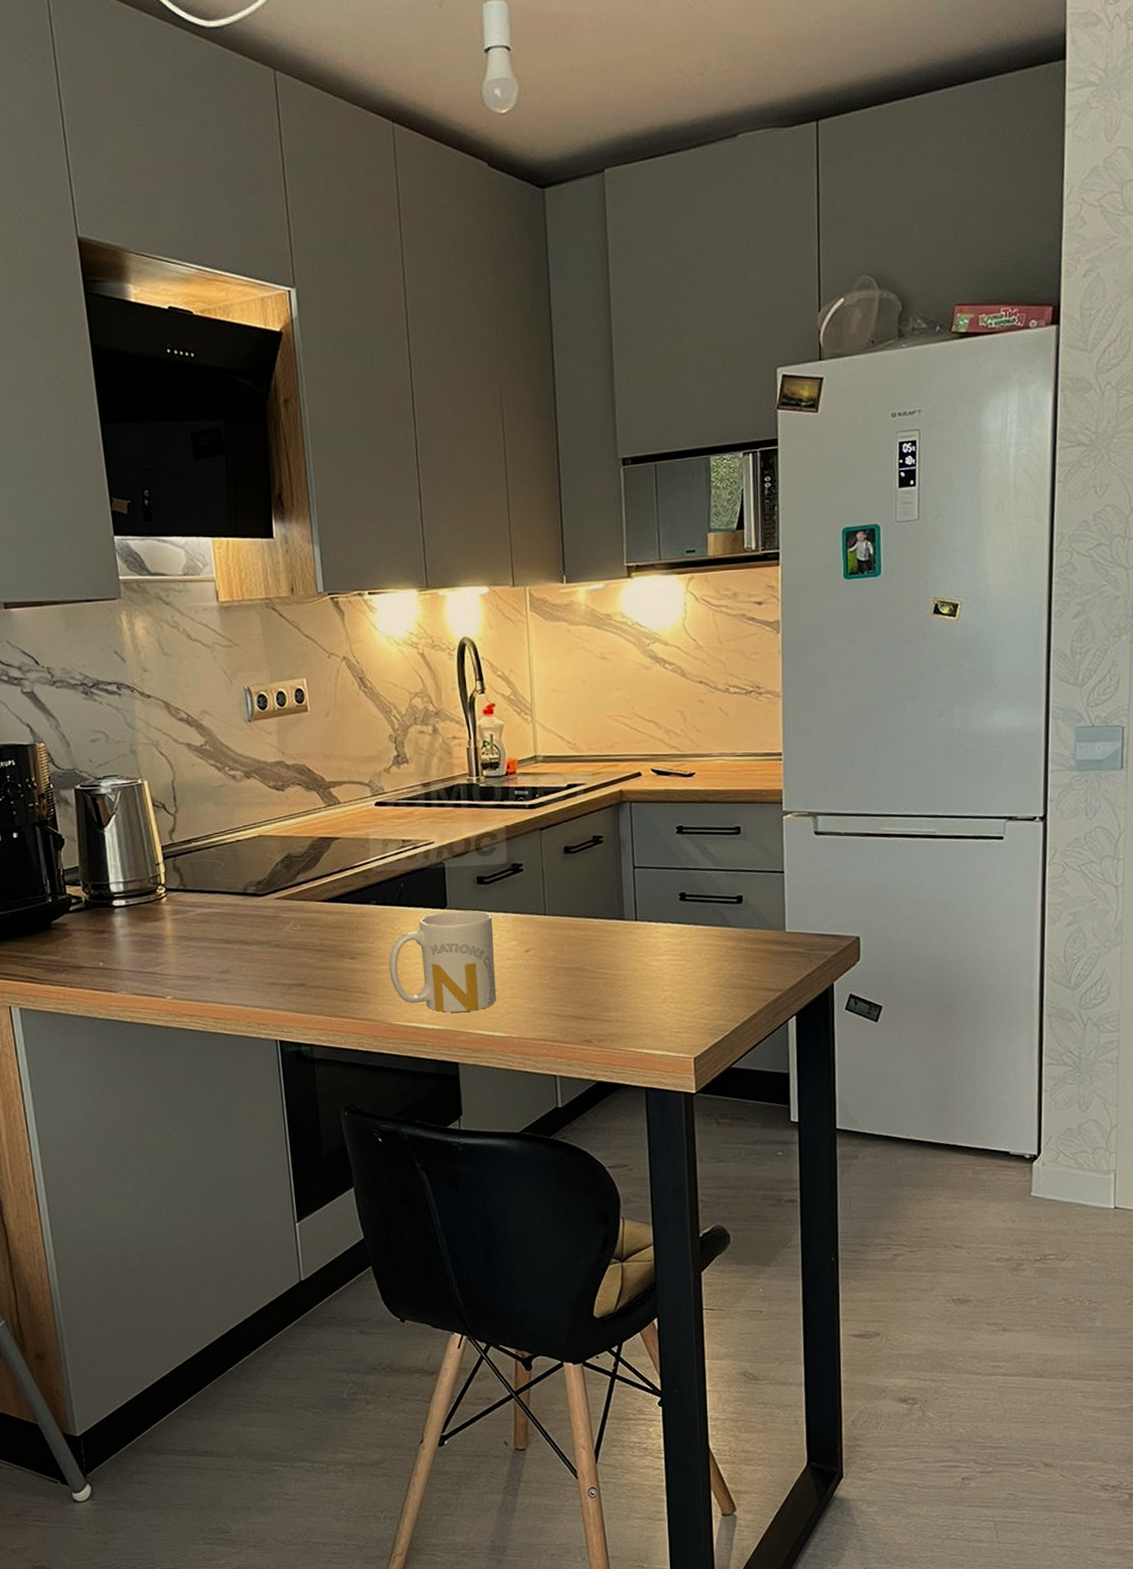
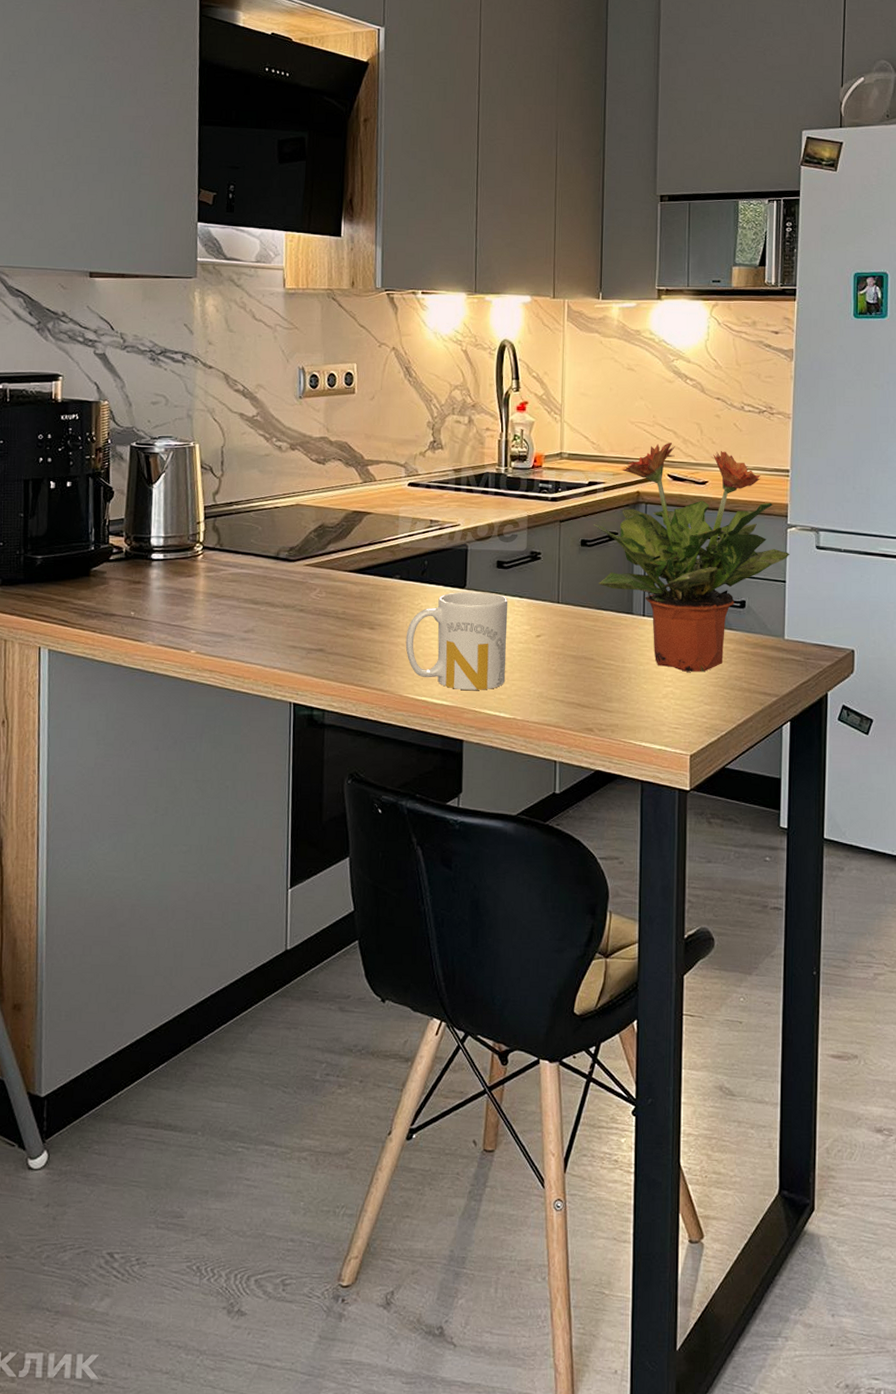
potted plant: none [575,735,788,974] -> present [593,443,791,672]

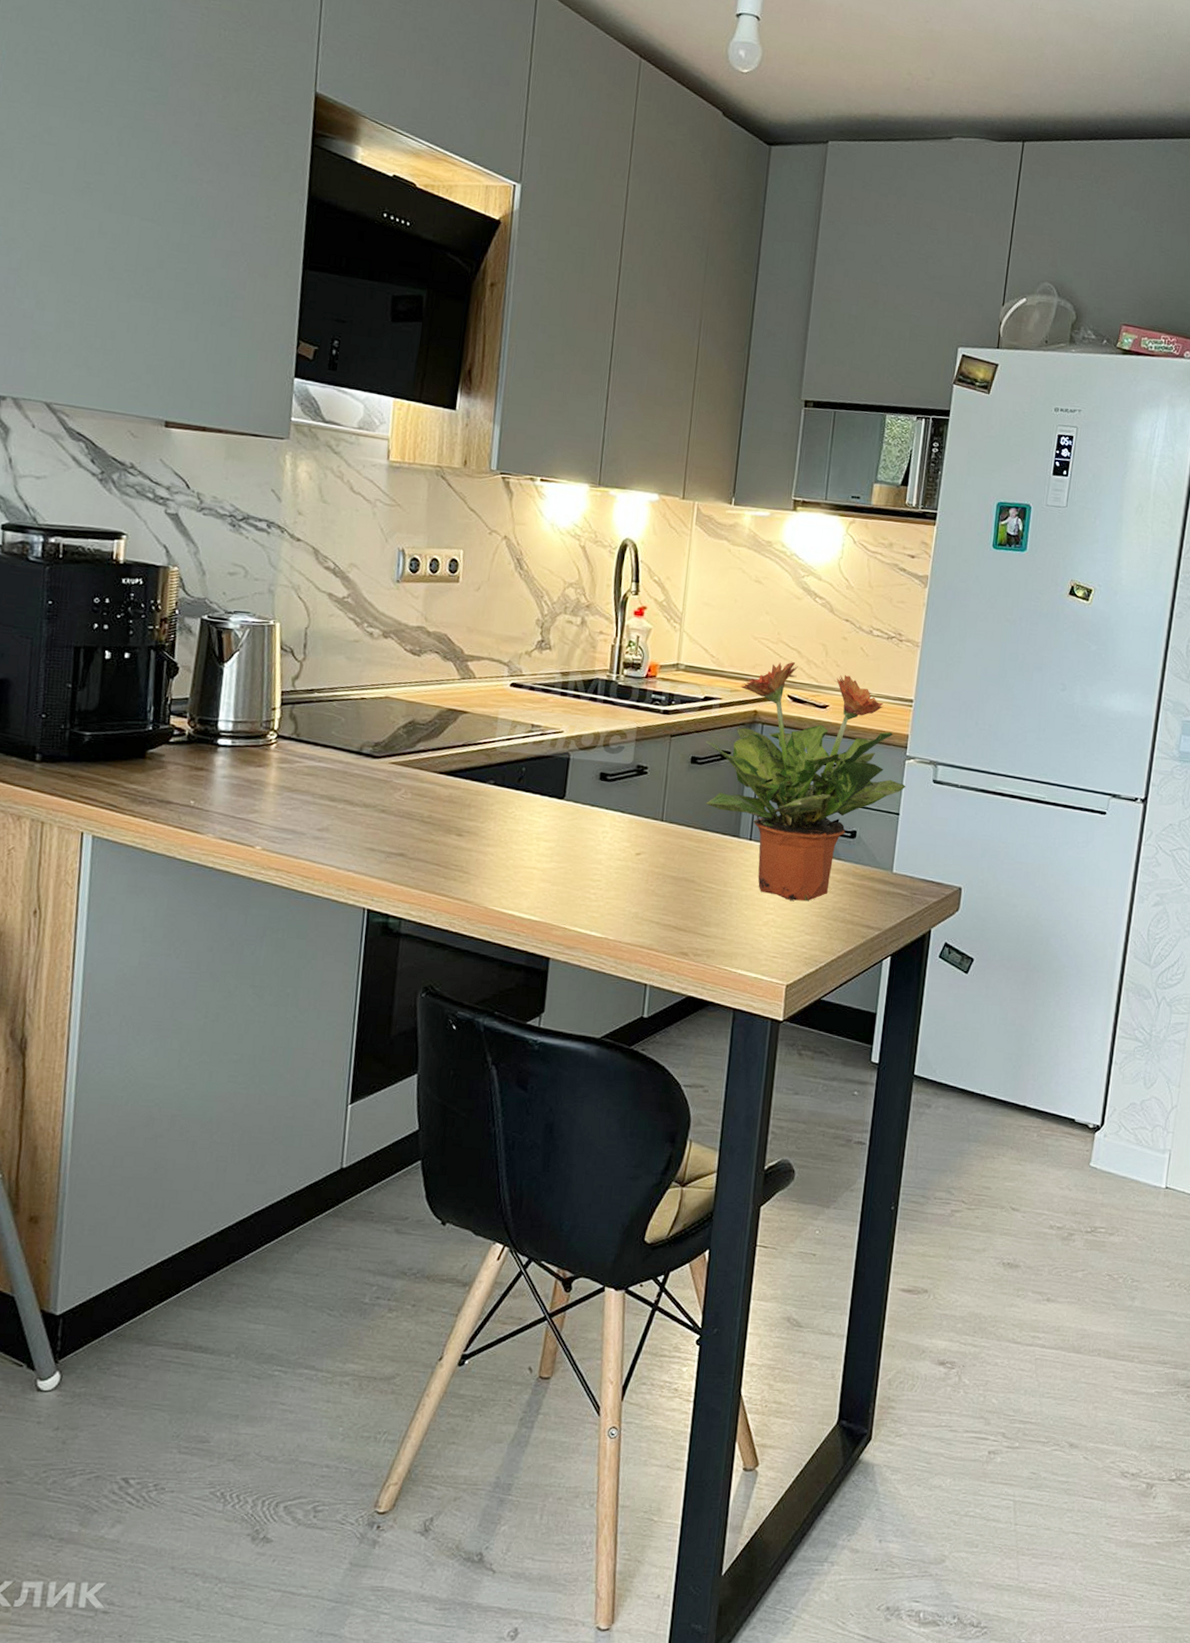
mug: present [405,591,508,690] -> none [494,802,609,907]

